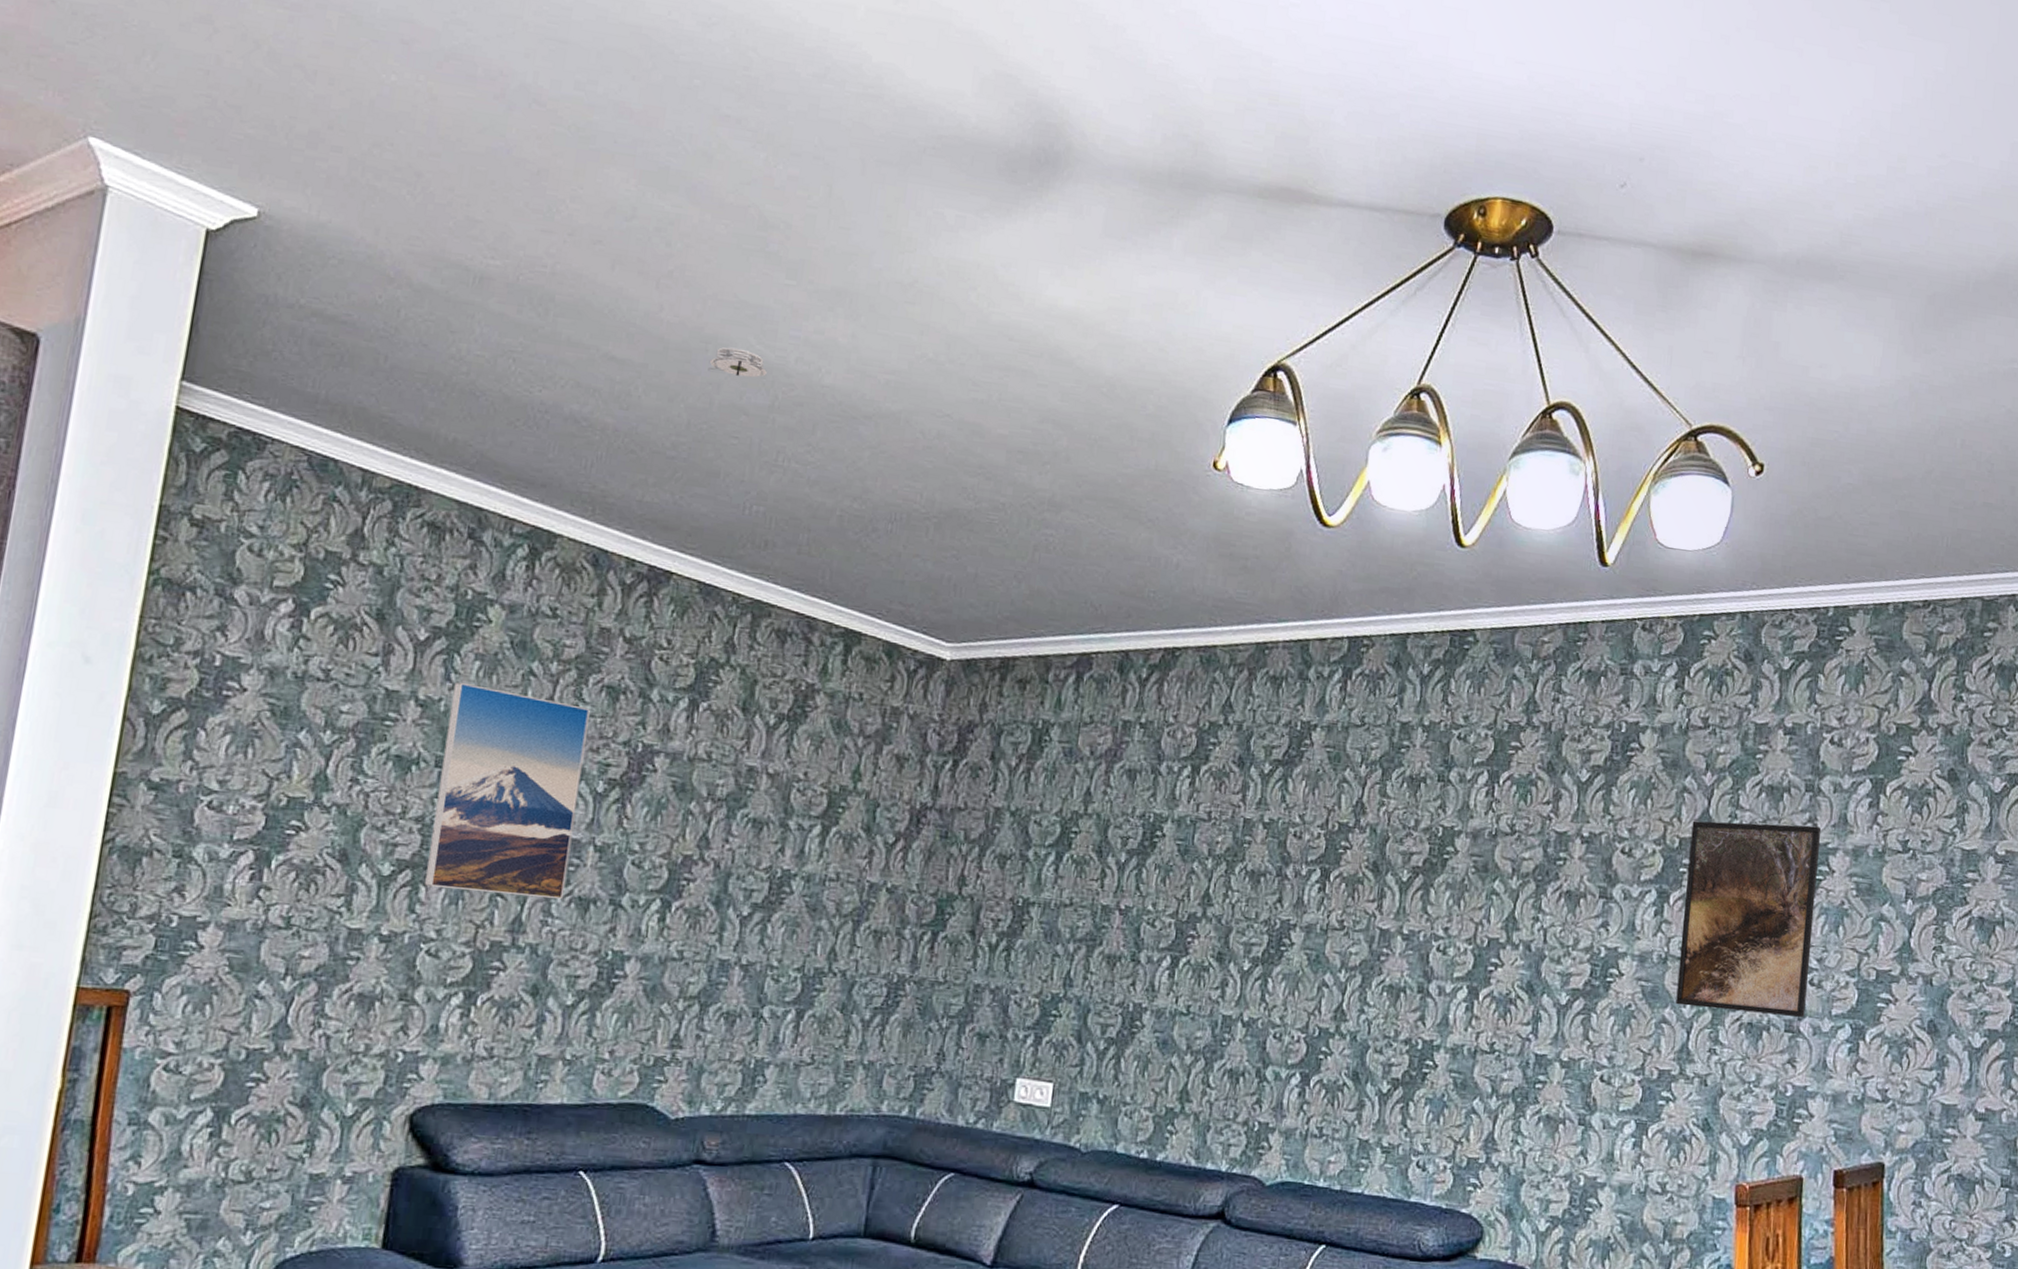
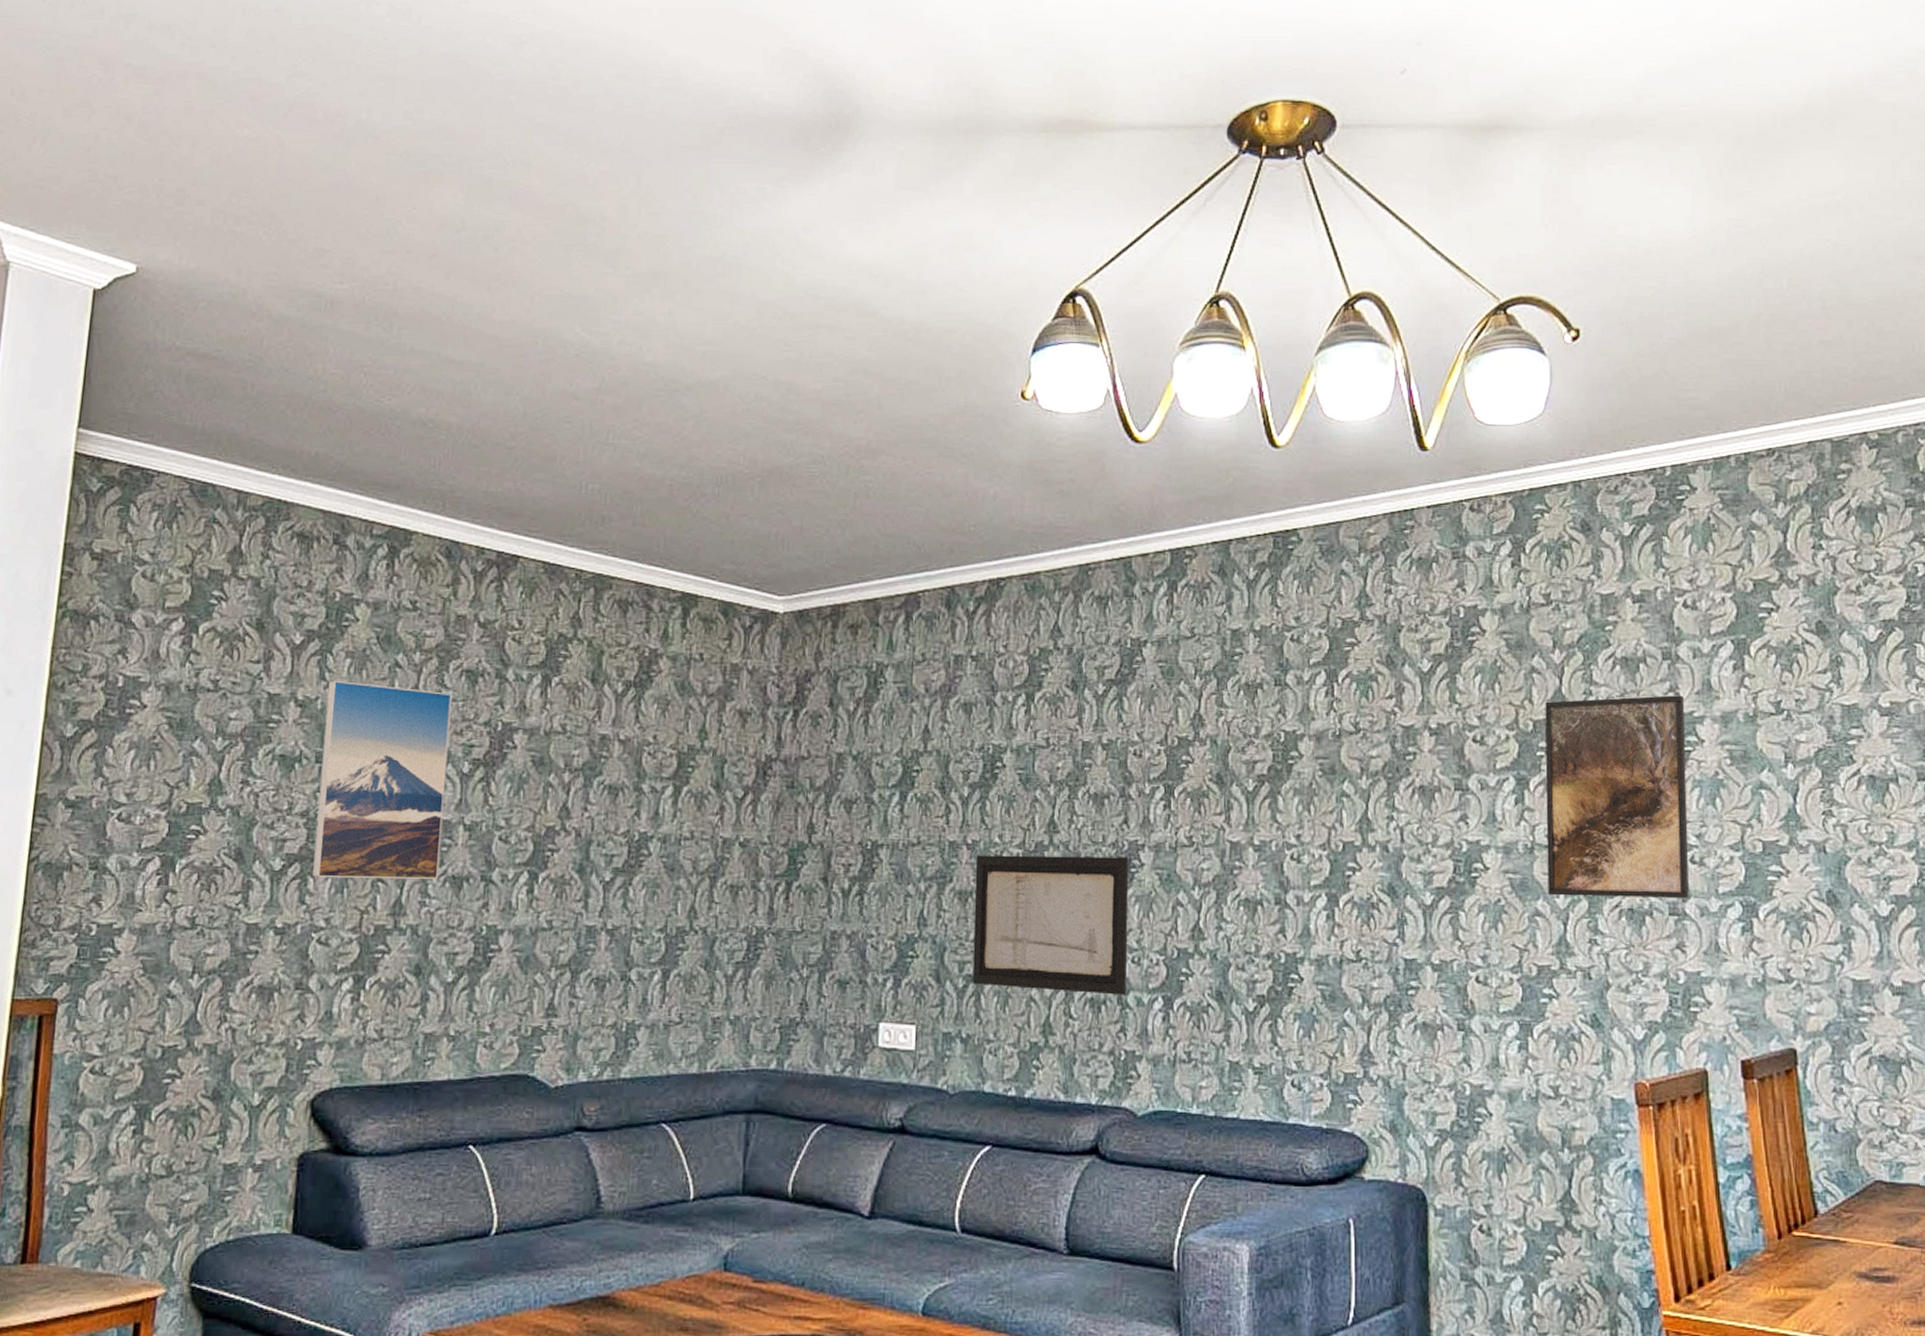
smoke detector: present [708,346,767,378] -> none [539,338,593,364]
wall art: none [1113,921,1280,1069] -> present [972,855,1129,995]

